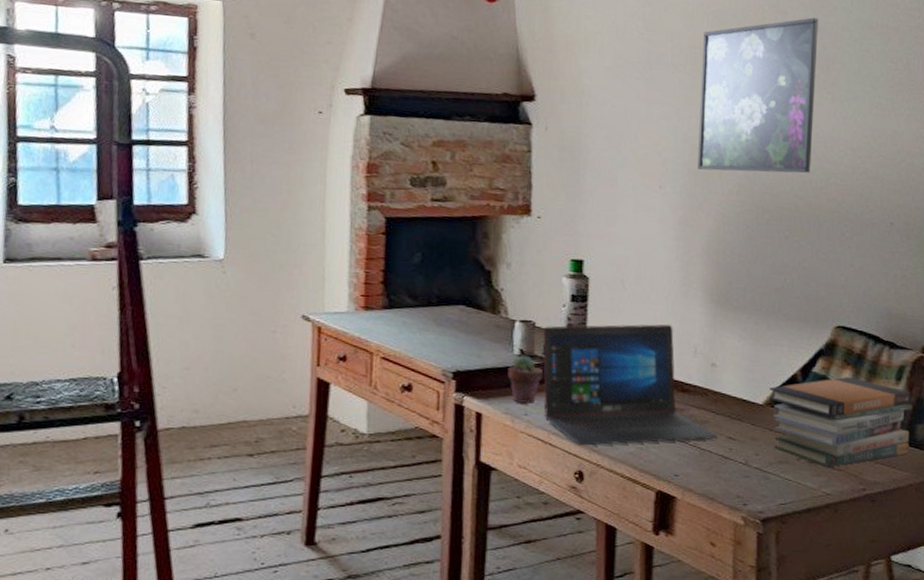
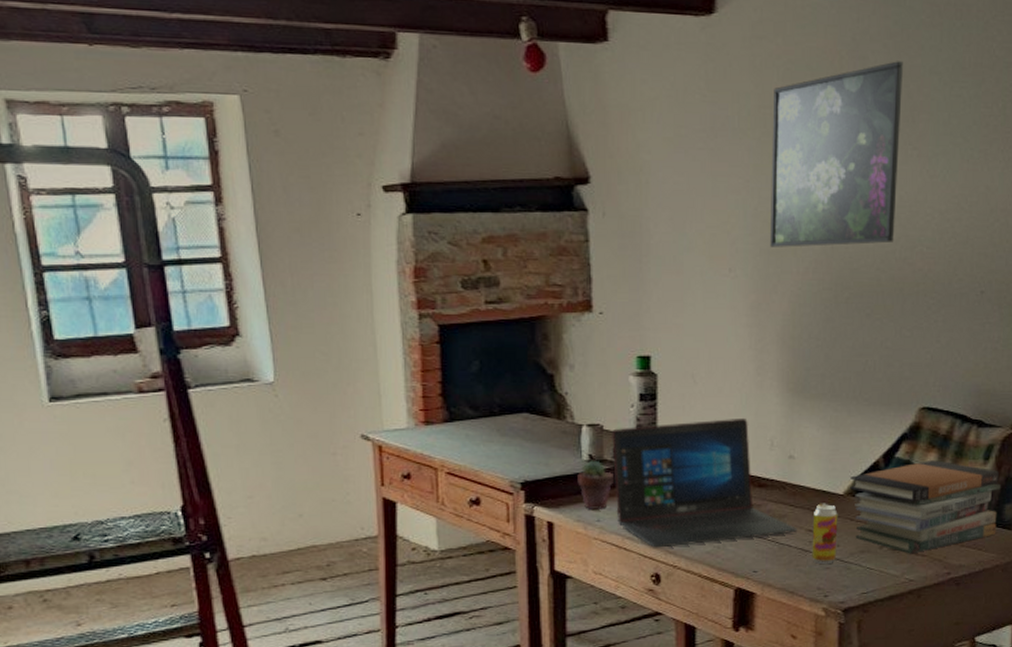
beverage can: none [732,411,758,473] -> present [812,503,838,565]

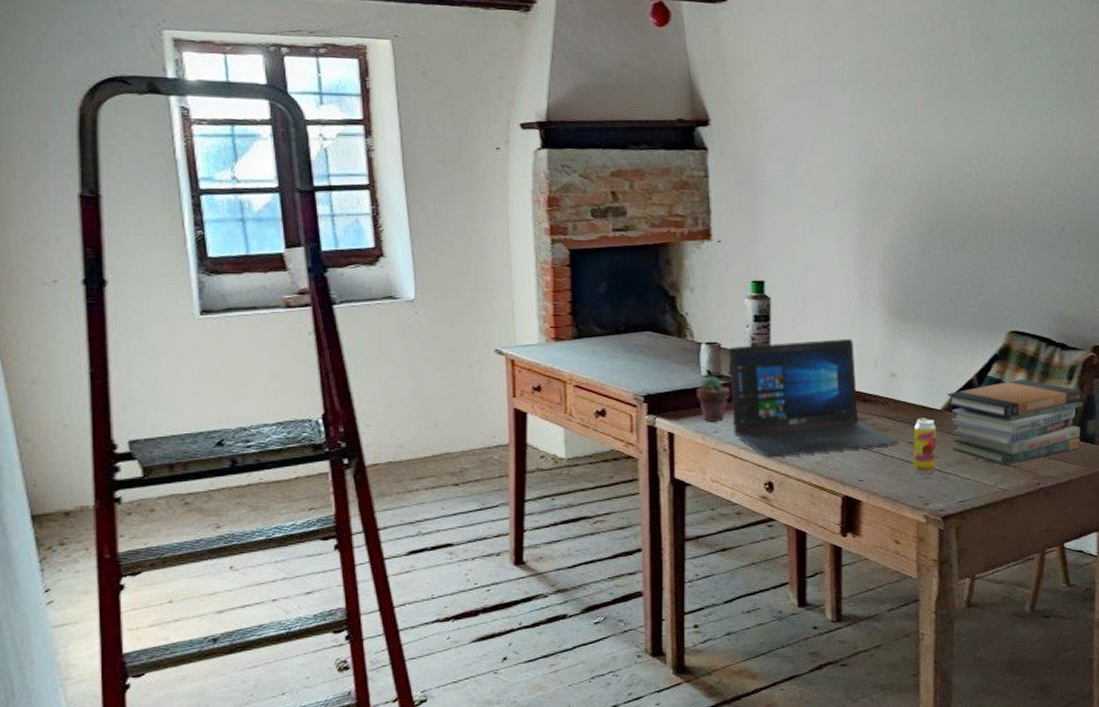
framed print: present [770,61,903,247] -> none [872,25,988,186]

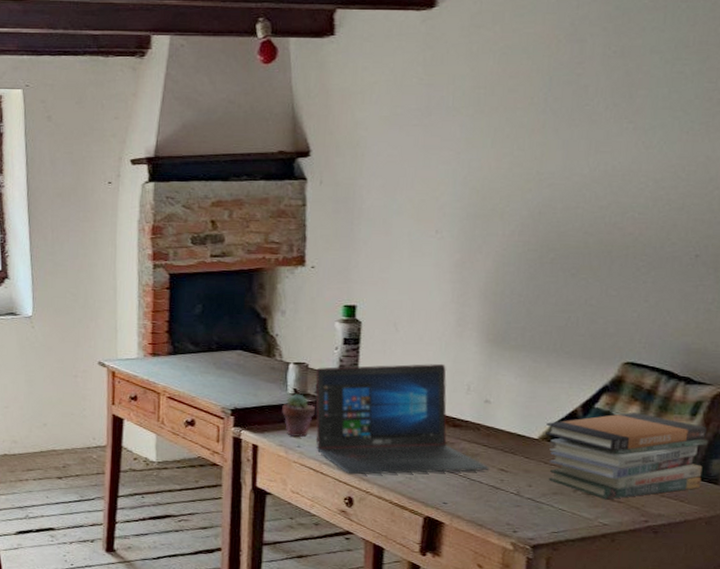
beverage can: present [913,417,937,475] -> none [502,445,532,503]

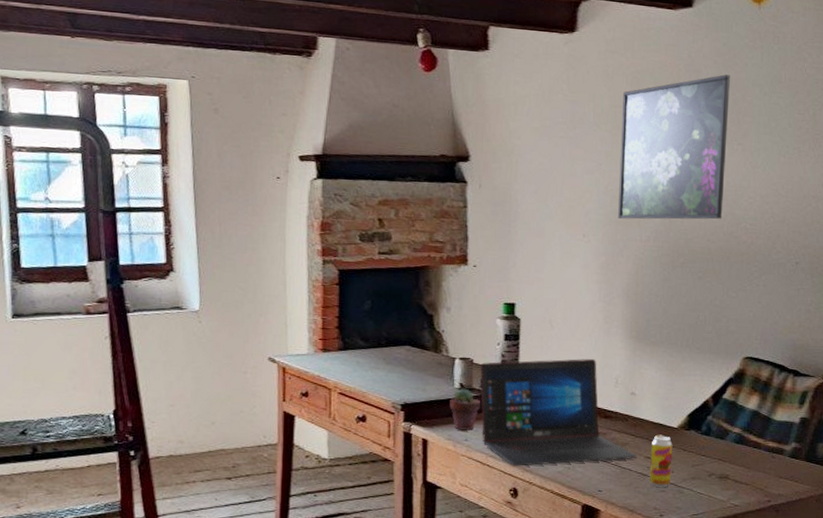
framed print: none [477,42,623,212] -> present [618,74,730,220]
beverage can: none [502,445,532,503] -> present [649,434,673,488]
book stack: present [545,412,708,500] -> none [683,402,814,483]

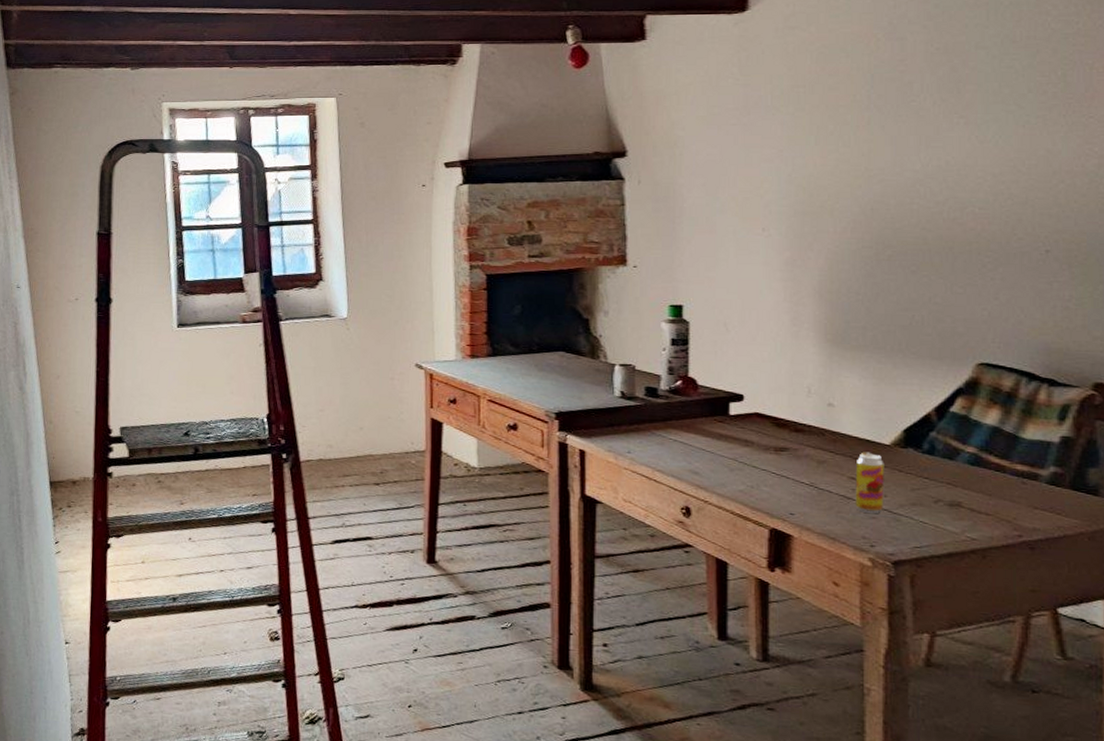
potted succulent: present [449,388,480,431] -> none [609,396,644,443]
laptop: present [480,358,637,466] -> none [643,364,838,483]
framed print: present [618,74,730,220] -> none [805,39,945,209]

